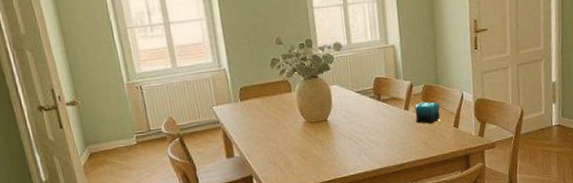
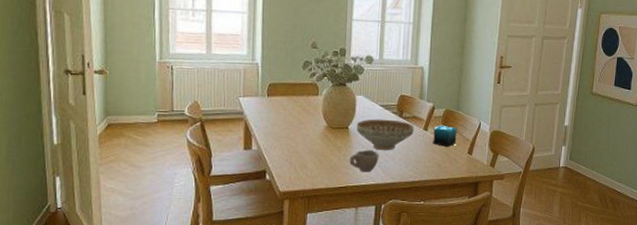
cup: none [333,139,364,163] -> present [349,150,379,172]
decorative bowl: none [334,104,395,138] -> present [356,119,415,151]

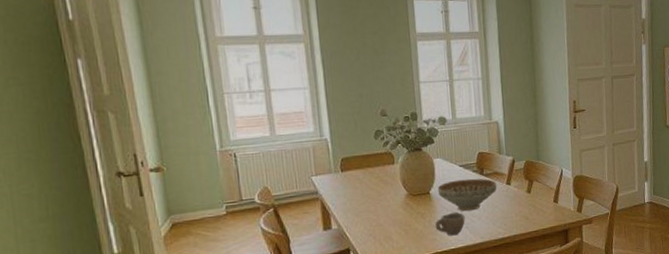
candle: present [433,125,457,147] -> none [516,177,541,199]

